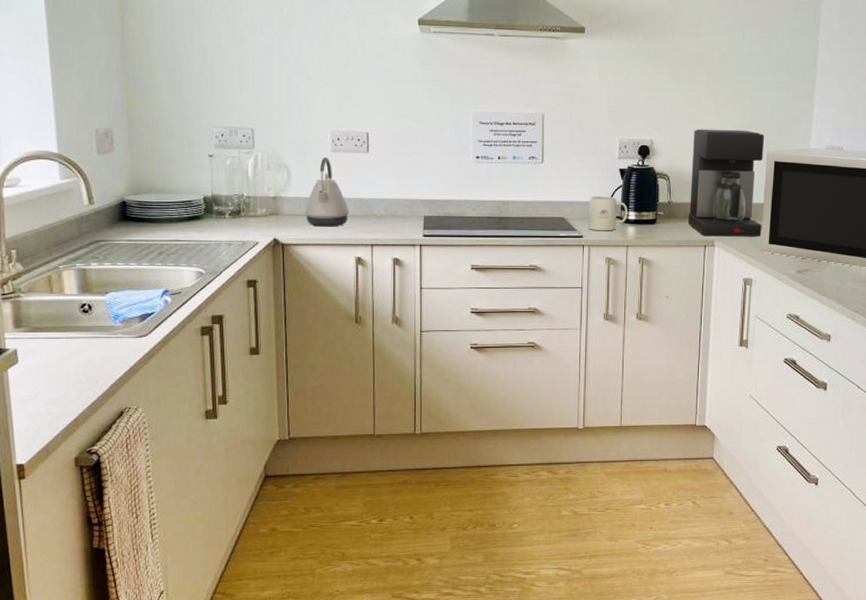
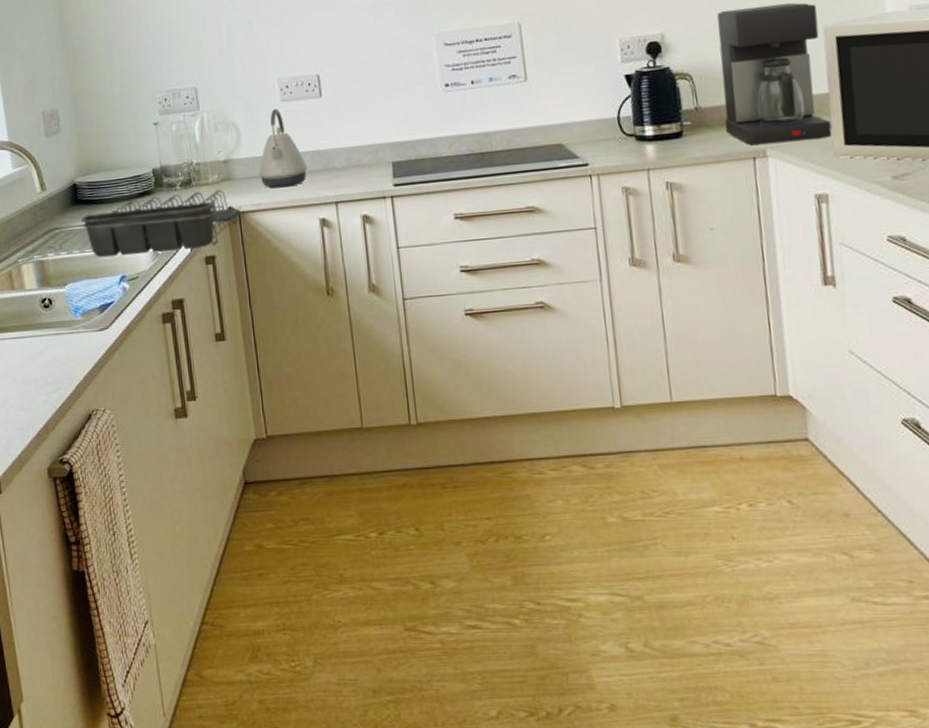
dish rack: none [127,221,286,273] -> present [80,190,241,258]
mug: present [588,196,628,231] -> none [590,110,644,156]

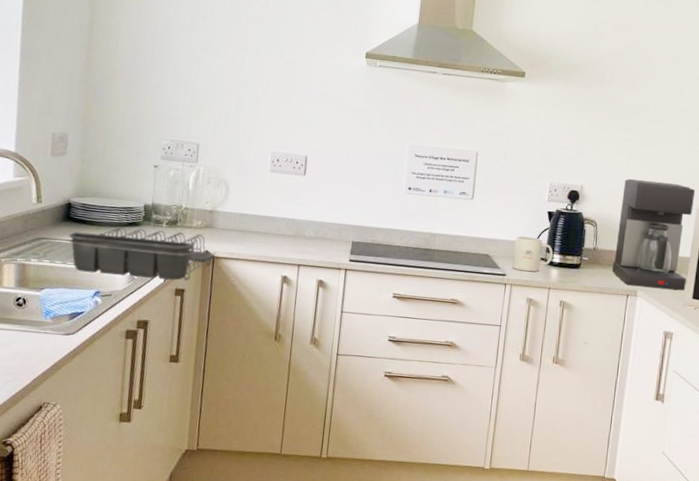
kettle: present [258,109,308,188] -> none [237,176,281,244]
mug: none [590,110,644,156] -> present [512,236,553,272]

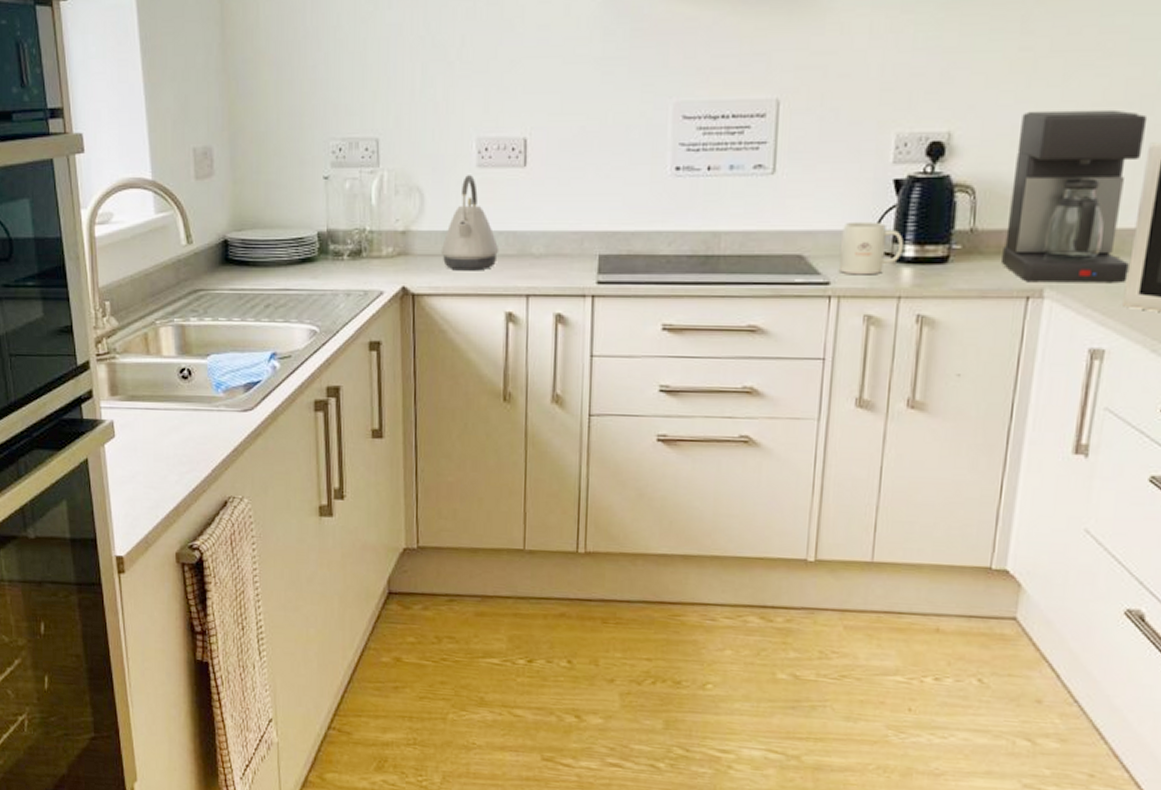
dish rack: present [68,227,217,282] -> none [230,264,417,331]
kettle: none [237,176,281,244] -> present [440,175,499,271]

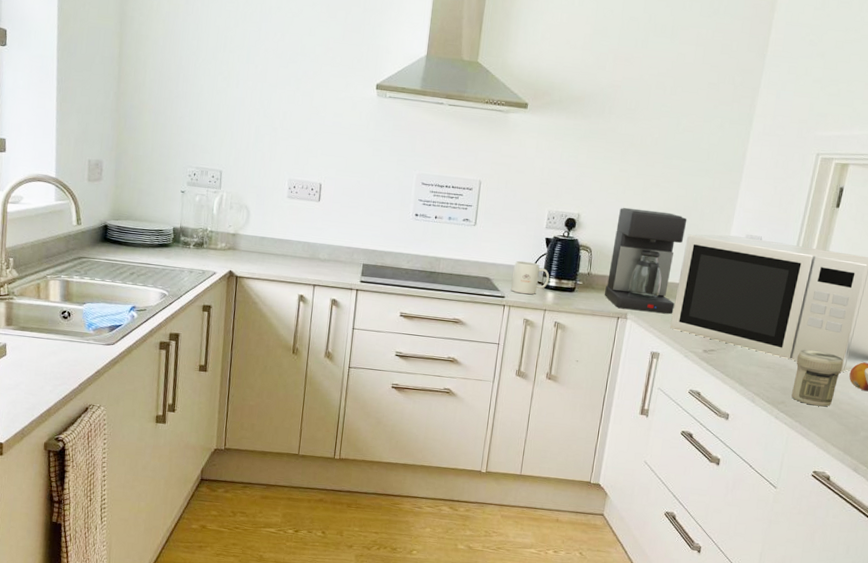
kettle: present [440,175,499,271] -> none [258,202,298,265]

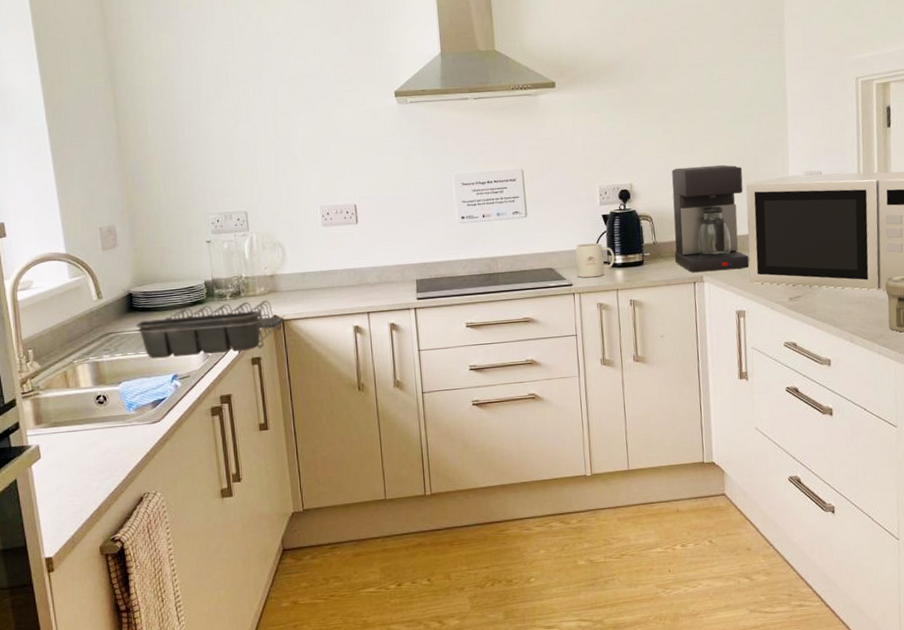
dish rack: none [106,248,240,299] -> present [135,300,285,359]

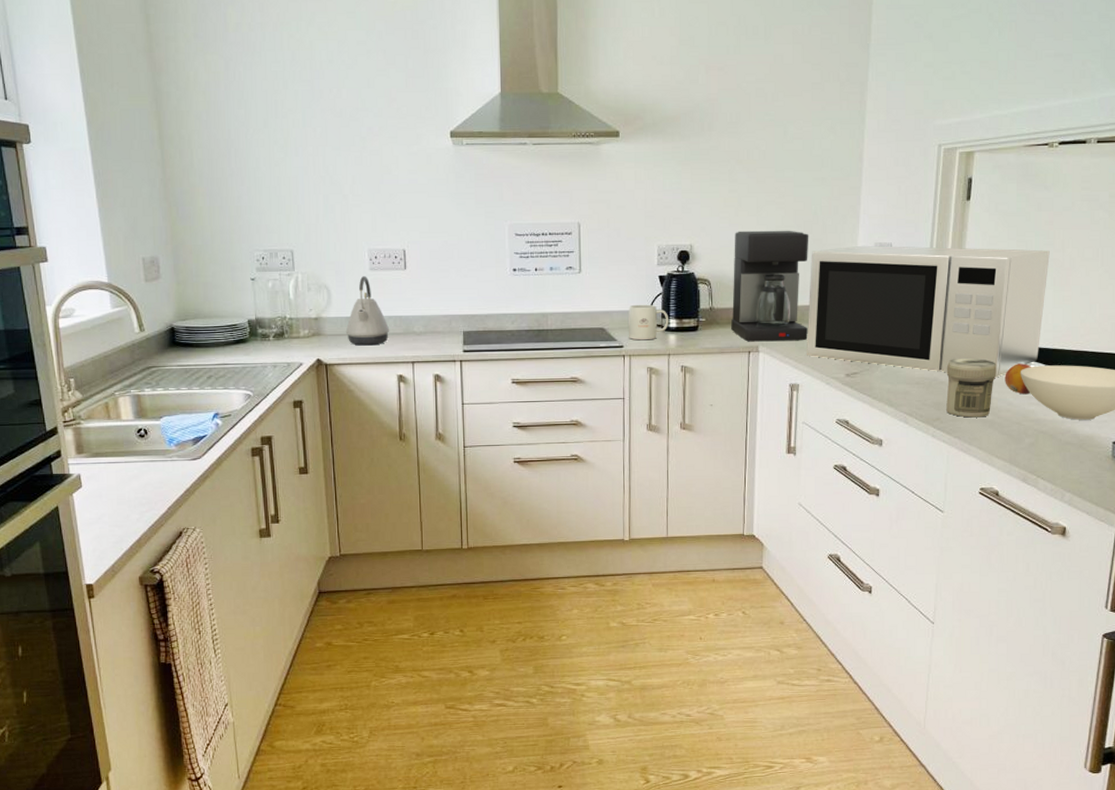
dish rack: present [135,300,285,359] -> none [177,343,329,396]
kettle: none [301,232,345,300] -> present [345,276,390,346]

